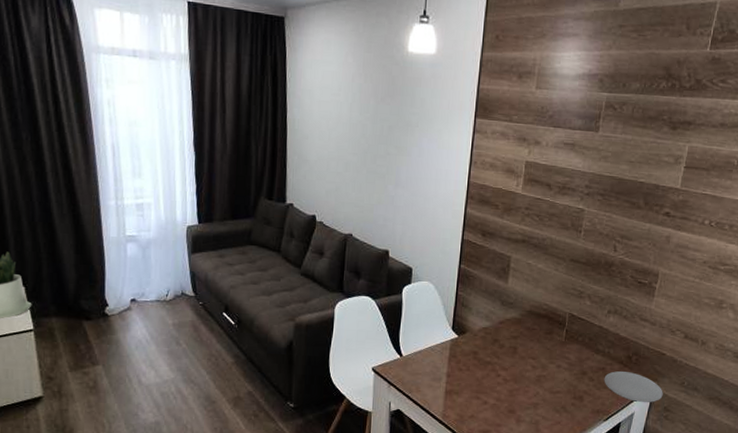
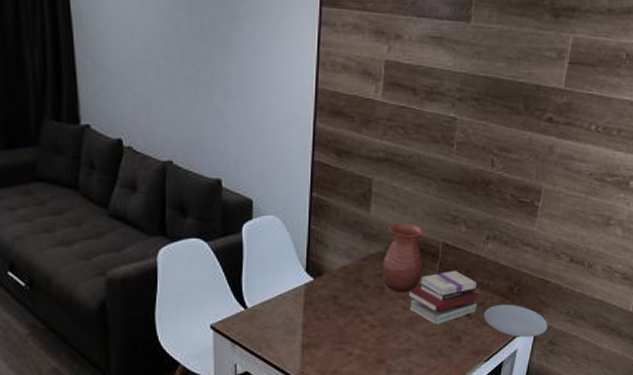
vase: none [516,294,554,354] -> present [382,223,424,293]
books: none [537,337,600,384] -> present [408,270,478,324]

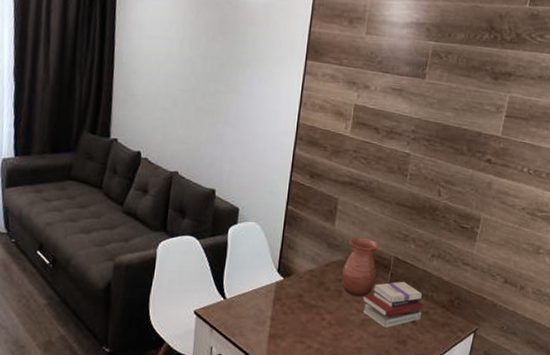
plate: present [483,305,548,338] -> none [427,315,484,348]

